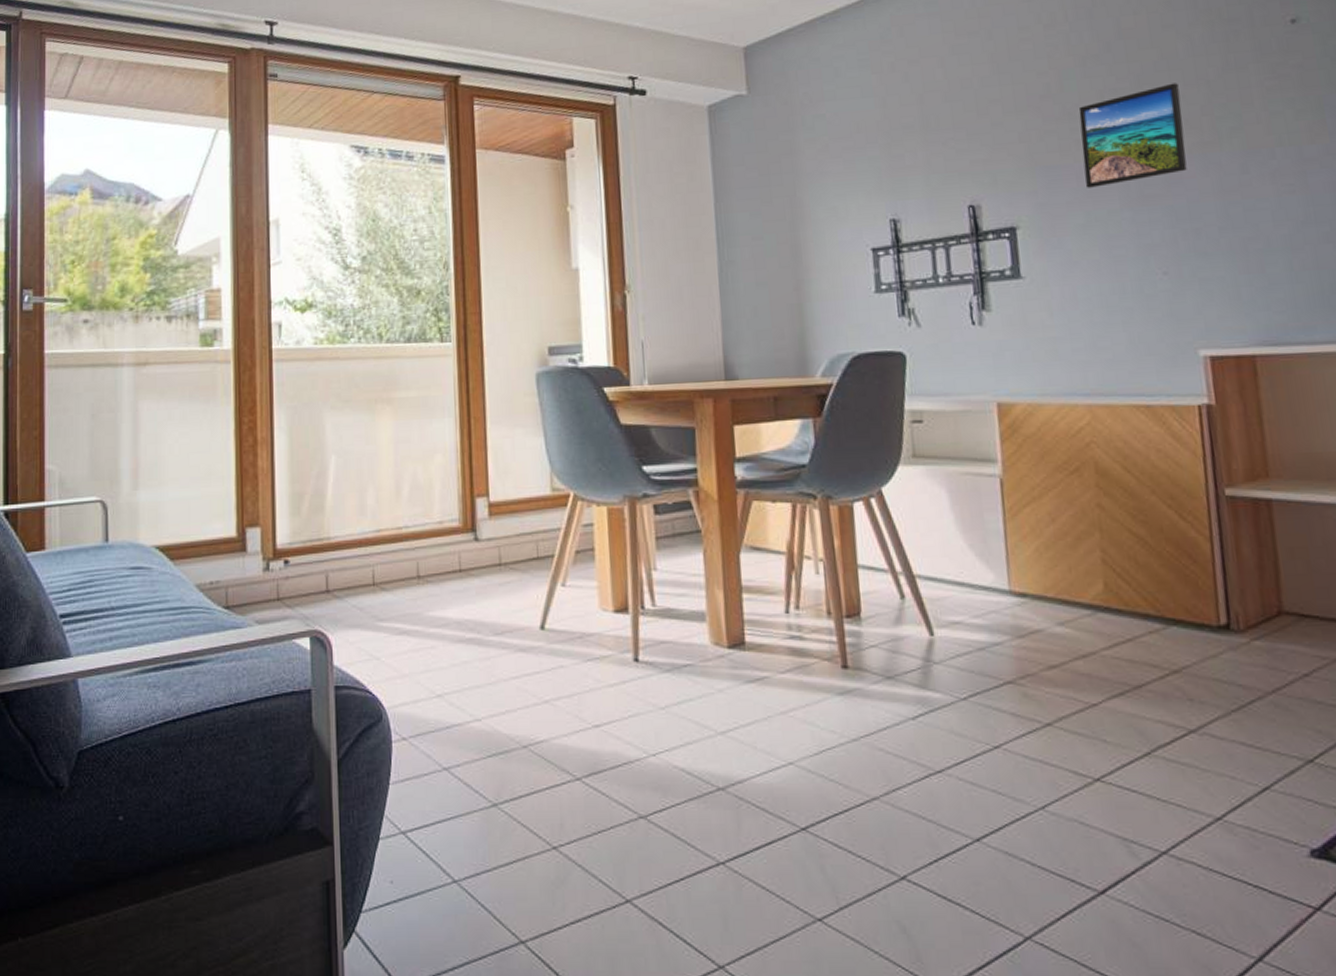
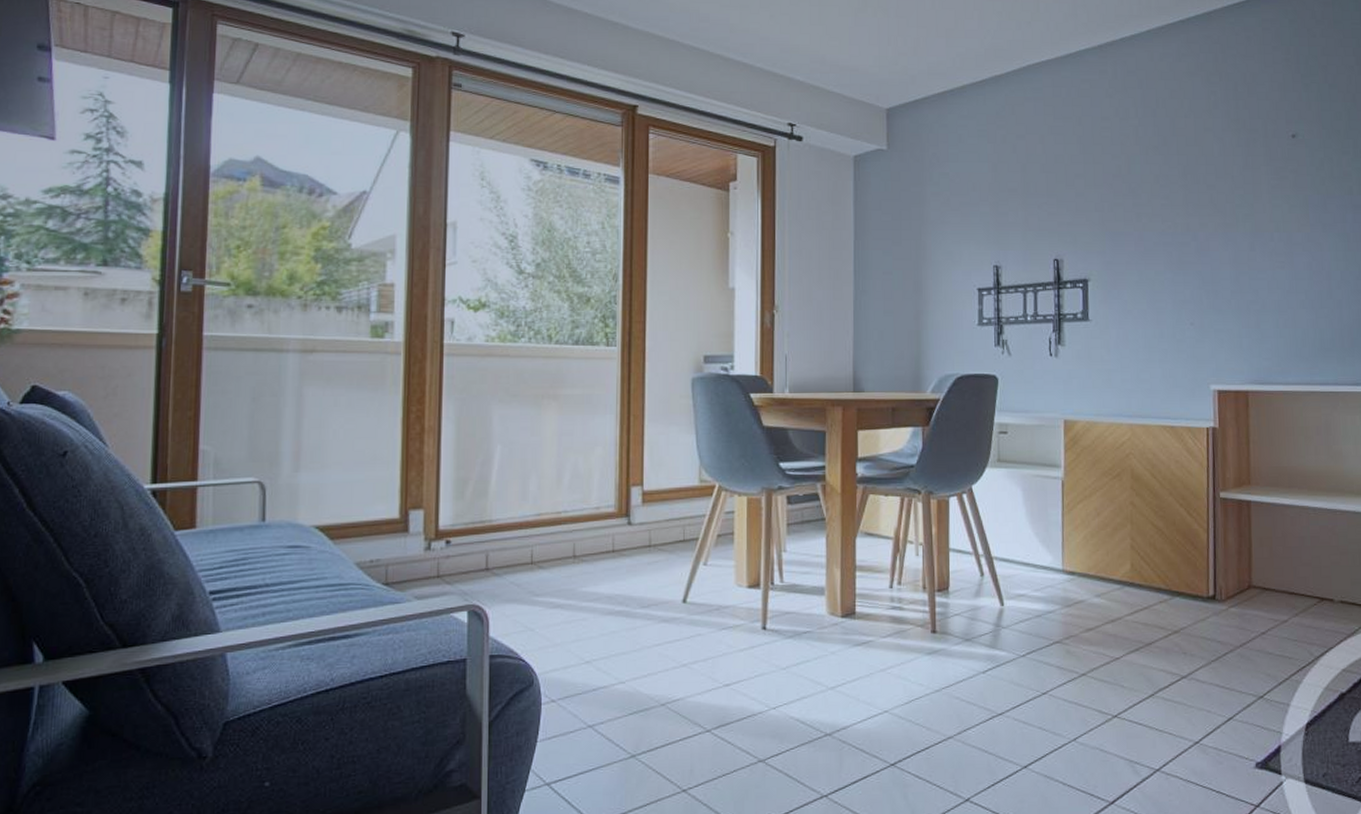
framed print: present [1078,83,1187,188] -> none [1140,175,1213,252]

